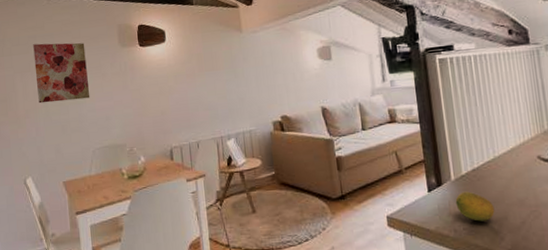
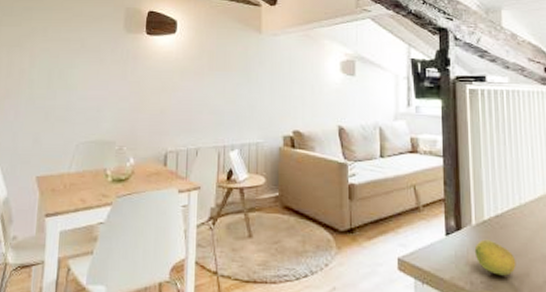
wall art: present [33,42,90,104] -> none [23,17,86,85]

